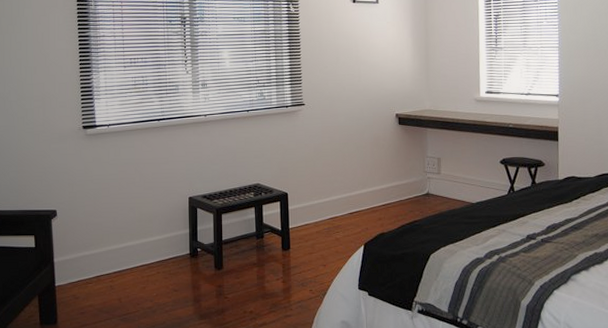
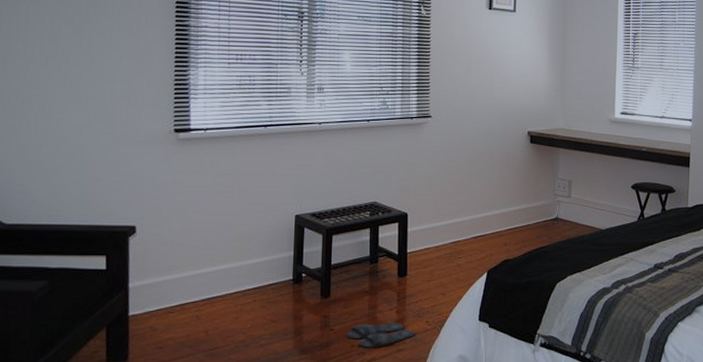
slippers: none [239,292,301,314] -> present [346,323,415,348]

